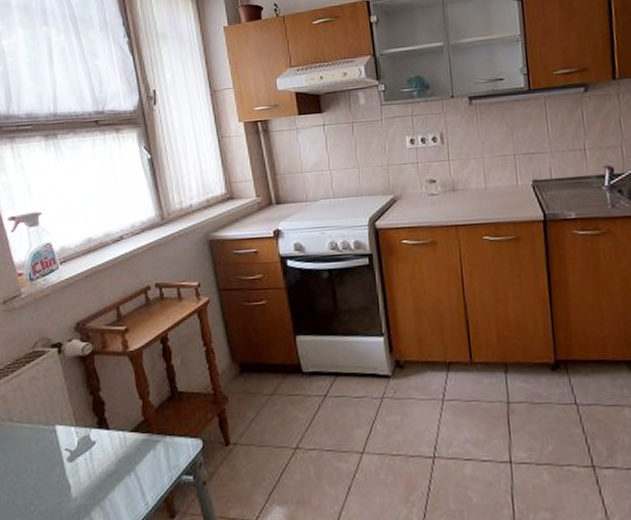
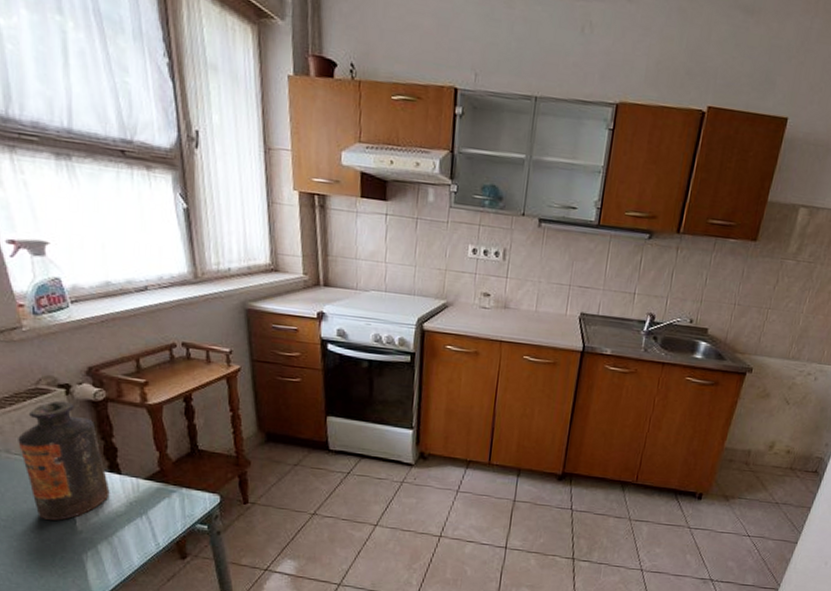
bottle: none [19,360,100,489] -> present [18,400,110,521]

